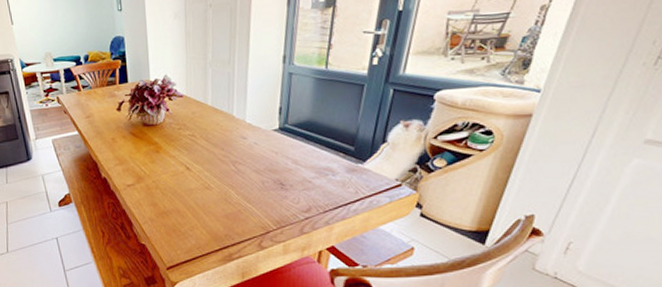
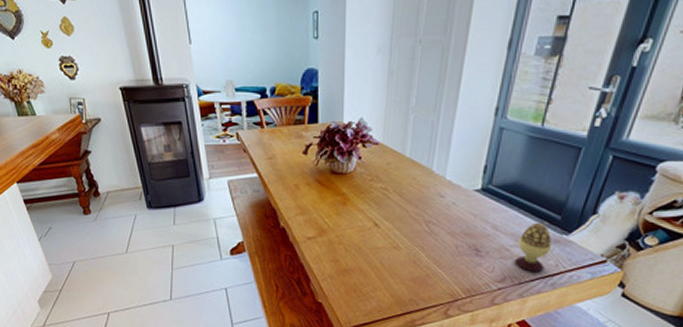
decorative egg: none [318,154,350,201] -> present [515,222,553,273]

